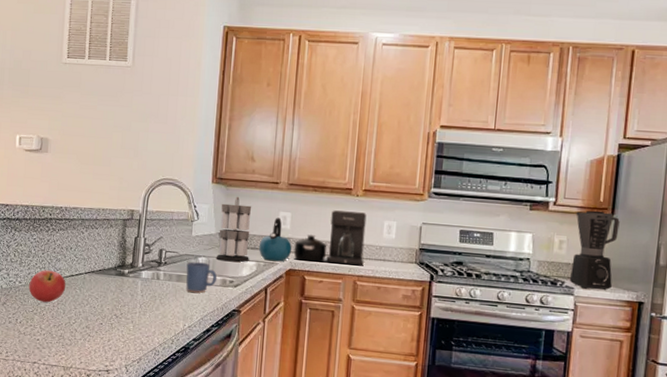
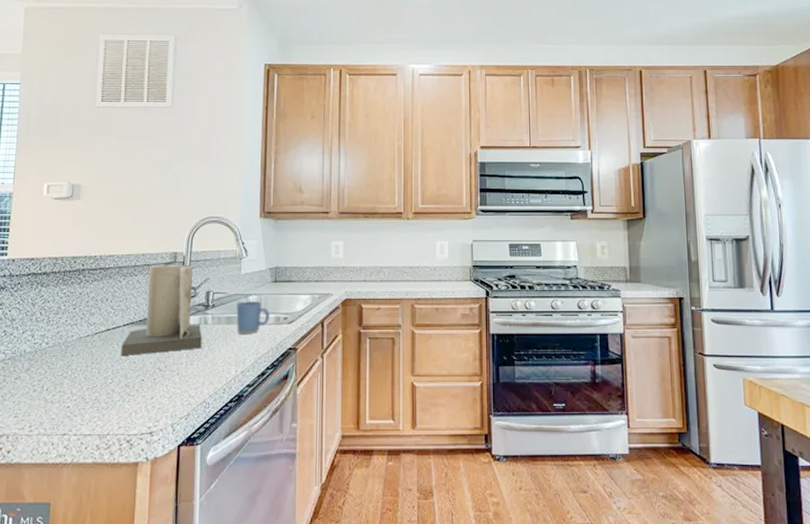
fruit: present [29,270,66,303] -> none [57,326,102,363]
paper towel roll: none [82,220,154,301] -> present [120,264,202,355]
spice rack: present [216,196,252,262] -> none [267,229,303,297]
kettle: present [258,217,292,262] -> none [312,247,346,292]
saucepan: present [293,234,327,263] -> none [348,262,382,290]
coffee maker: present [326,210,367,266] -> none [382,235,420,289]
blender: present [570,210,620,291] -> none [612,215,653,291]

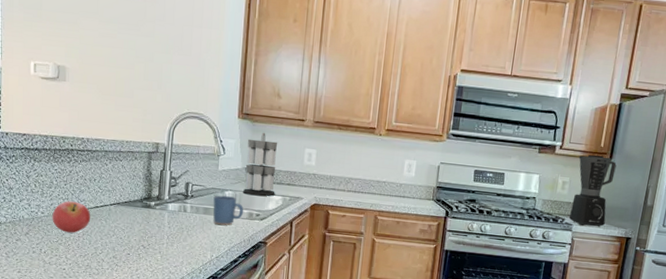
fruit: none [57,326,102,363] -> present [52,201,91,233]
paper towel roll: present [120,264,202,355] -> none [108,153,182,233]
spice rack: none [267,229,303,297] -> present [242,132,278,196]
blender: none [612,215,653,291] -> present [569,154,617,227]

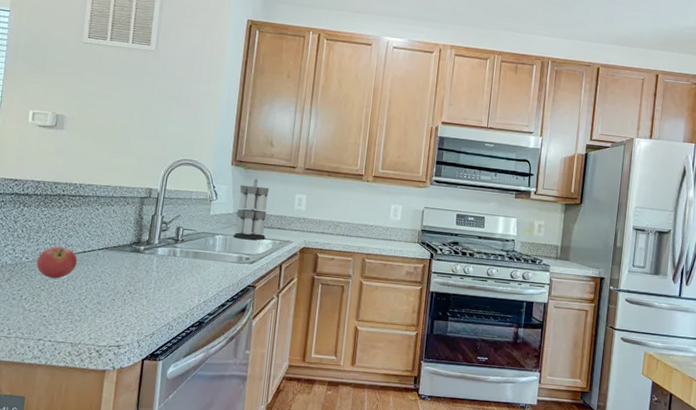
mug: present [213,195,244,225] -> none [202,239,234,269]
blender: present [569,154,617,227] -> none [547,199,587,268]

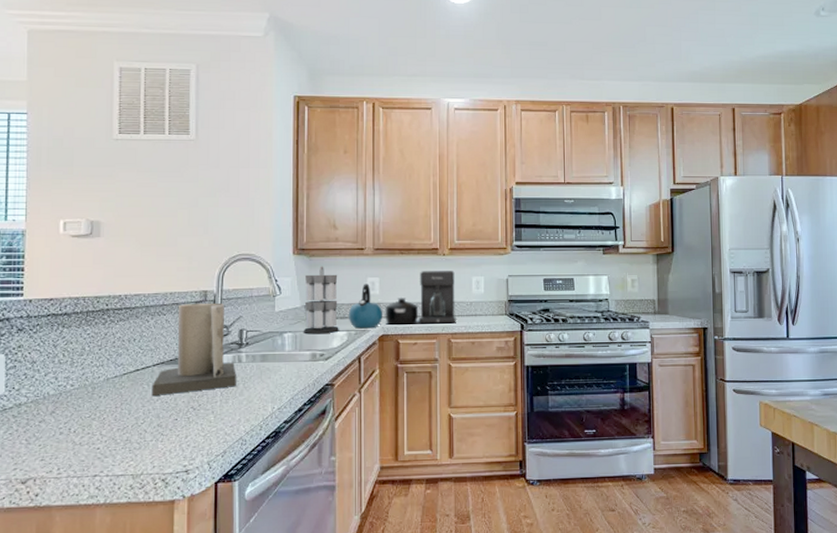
fruit: present [36,246,78,279] -> none [83,367,131,405]
paper towel roll: none [94,198,170,278] -> present [151,302,236,396]
kettle: none [274,199,306,240] -> present [348,284,382,329]
saucepan: none [307,215,339,242] -> present [385,298,419,326]
coffee maker: none [338,194,376,245] -> present [419,271,456,324]

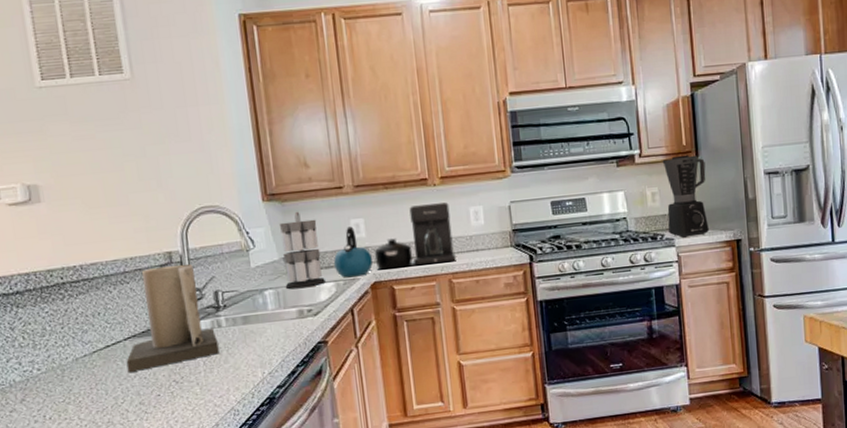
blender: none [642,249,680,323] -> present [662,154,709,239]

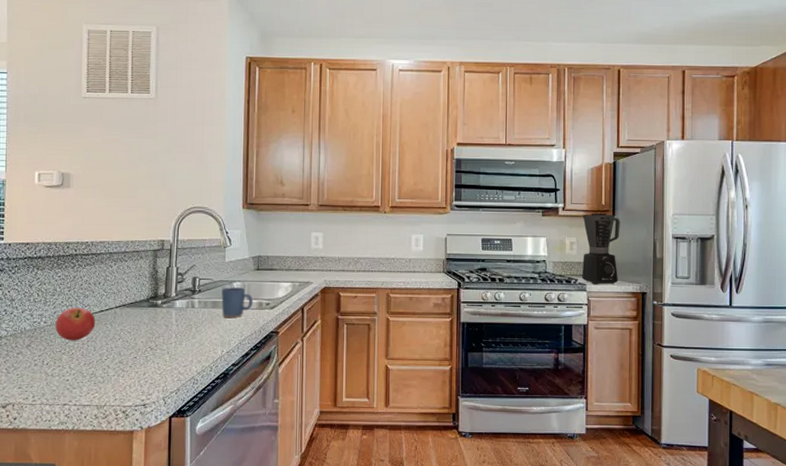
fruit: none [51,345,103,388] -> present [55,307,96,341]
paper towel roll: present [126,263,219,372] -> none [114,251,190,335]
mug: none [251,295,292,333] -> present [221,287,254,318]
spice rack: present [278,211,326,289] -> none [251,220,284,285]
kettle: present [333,226,373,278] -> none [292,238,325,281]
saucepan: present [374,238,413,271] -> none [327,252,360,279]
coffee maker: present [409,202,456,266] -> none [359,228,395,279]

